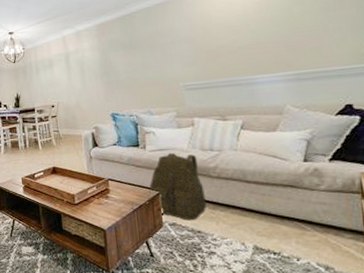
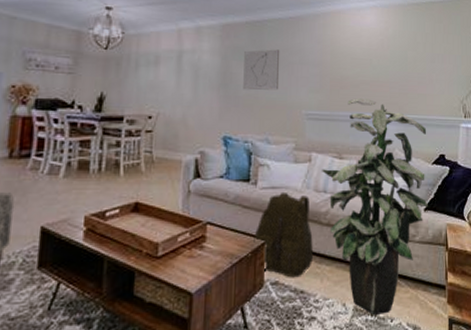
wall art: none [119,35,155,75] -> present [243,49,280,91]
indoor plant: none [205,62,334,254] -> present [321,98,428,315]

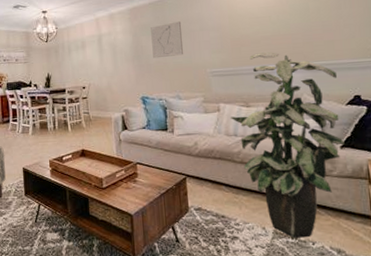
backpack: present [254,191,313,278] -> none [176,137,230,205]

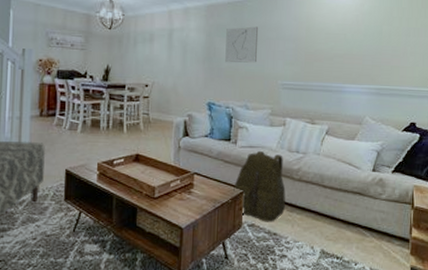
backpack: none [176,137,230,205] -> present [233,150,286,222]
indoor plant: present [230,52,345,238] -> none [294,70,399,258]

